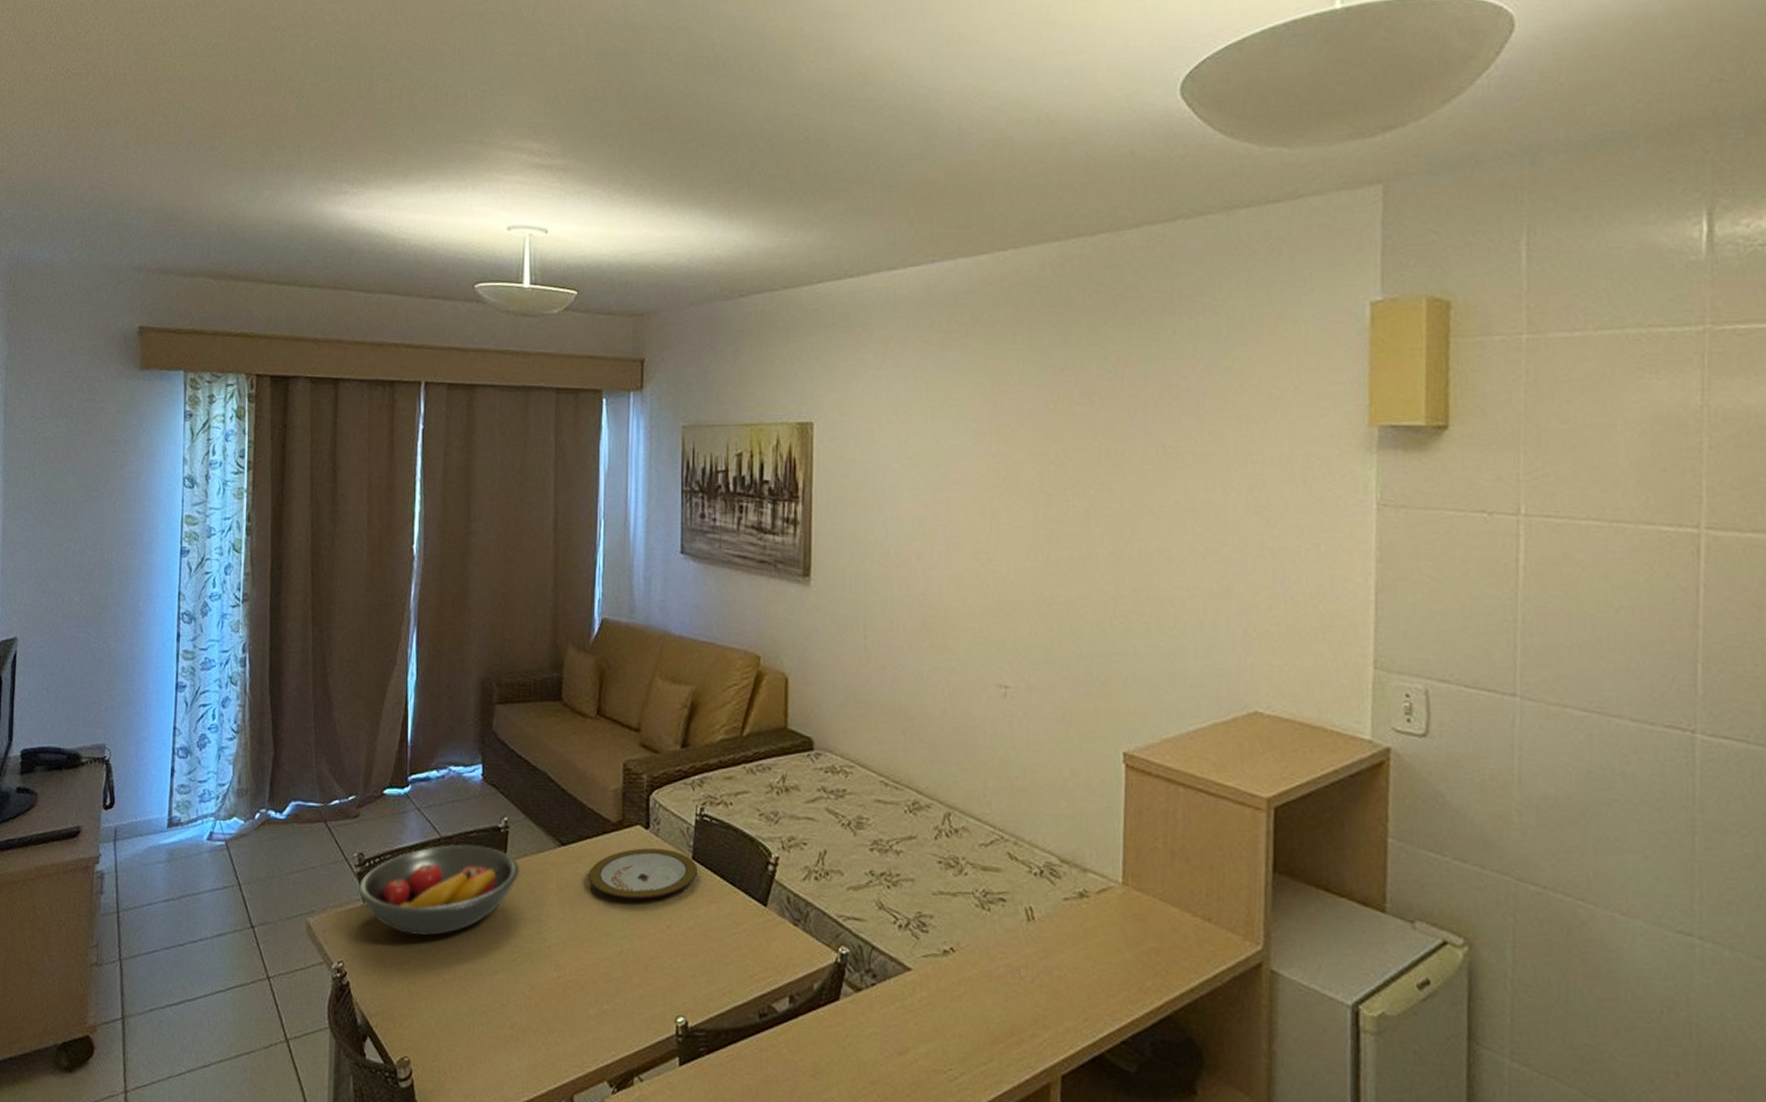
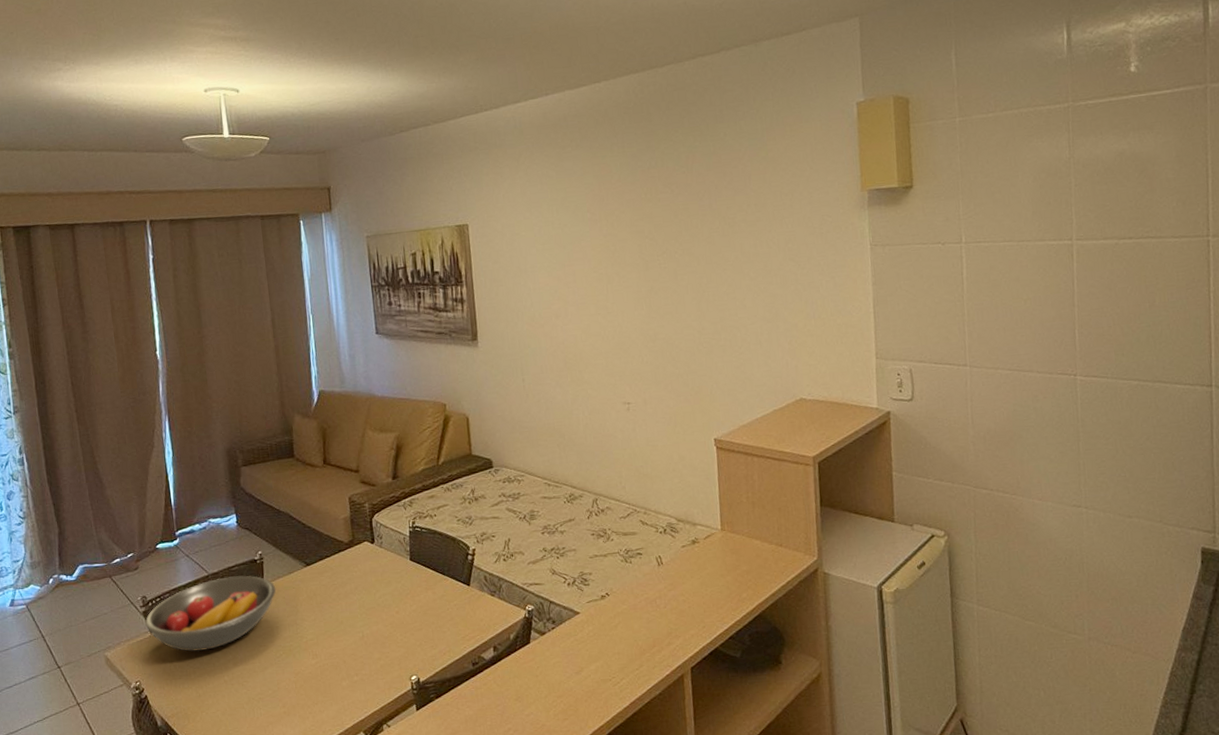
plate: present [588,848,697,900] -> none [330,556,415,598]

